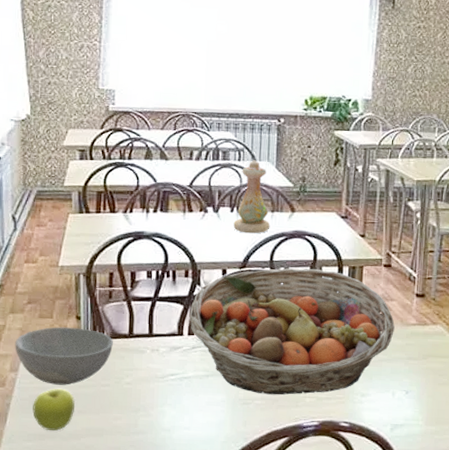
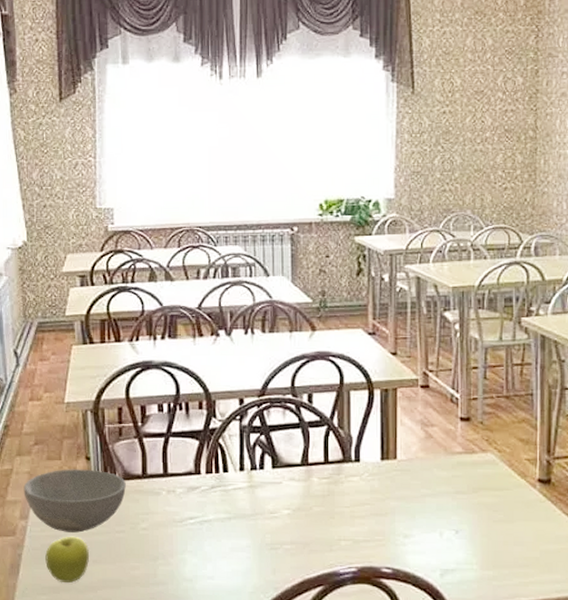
fruit basket: present [189,268,395,395] -> none [206,393,437,538]
vase: present [233,160,270,234] -> none [248,275,289,357]

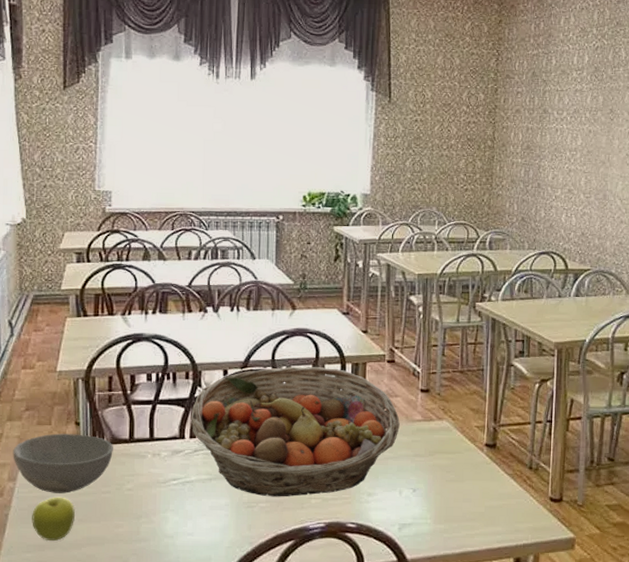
fruit basket: none [206,393,437,538] -> present [191,366,400,497]

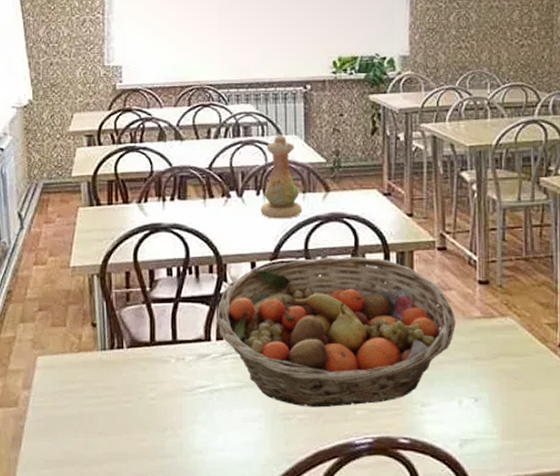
bowl: present [13,433,113,493] -> none [27,336,133,403]
fruit: present [32,497,75,541] -> none [49,407,94,456]
vase: none [234,258,271,333] -> present [260,134,302,219]

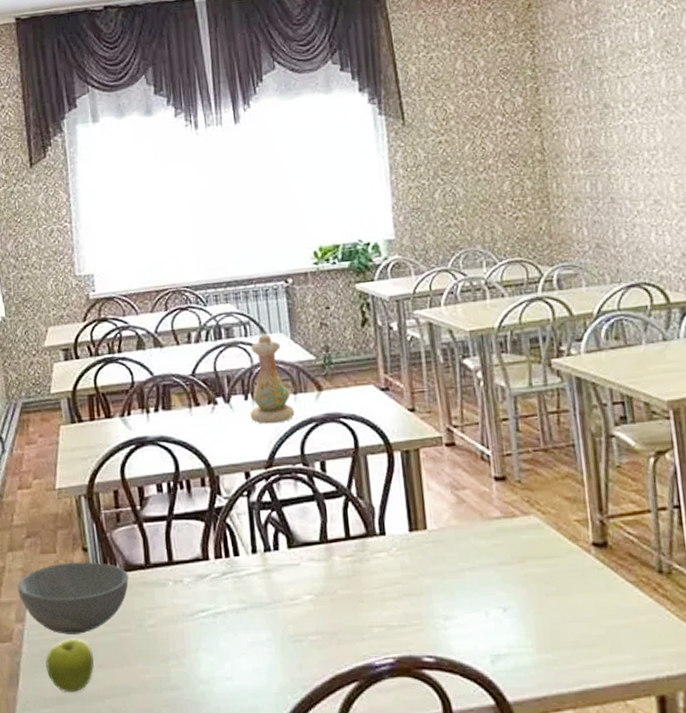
bowl: none [27,336,133,403] -> present [17,562,129,635]
fruit: none [49,407,94,456] -> present [46,638,94,692]
fruit basket: present [217,256,456,408] -> none [213,459,474,627]

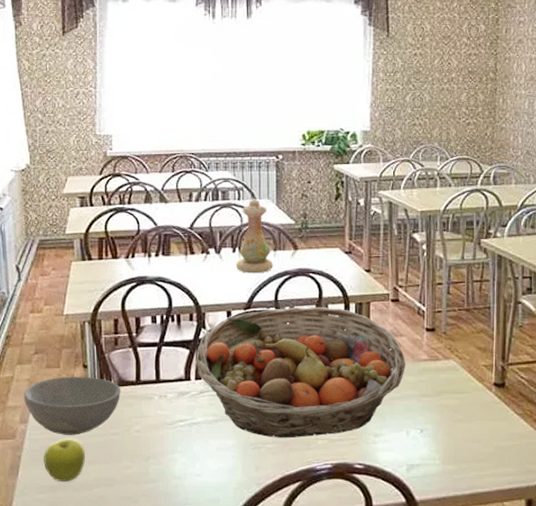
fruit basket: none [213,459,474,627] -> present [196,306,406,438]

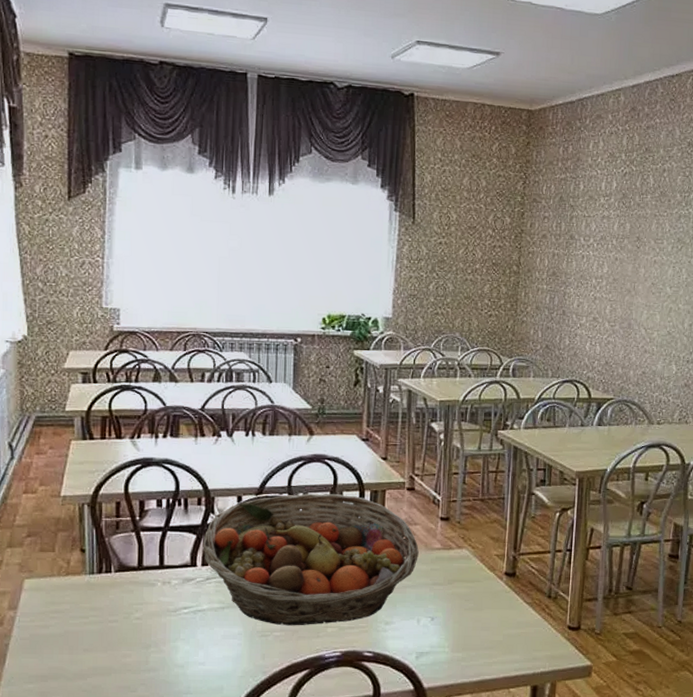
bowl: present [23,376,121,435] -> none [13,561,121,623]
fruit: present [44,438,85,482] -> none [34,626,80,671]
vase: present [236,199,273,274] -> none [248,381,288,458]

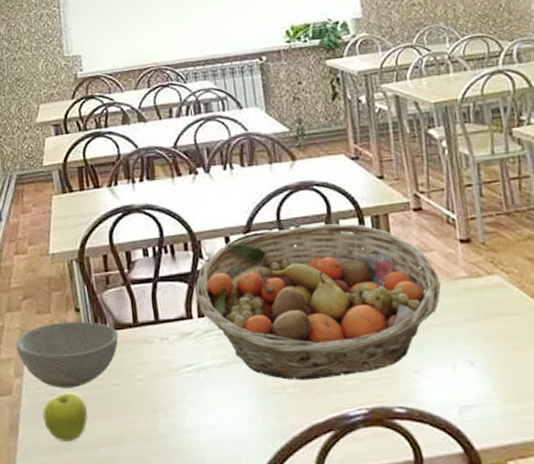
bowl: none [13,561,121,623] -> present [16,321,118,388]
fruit: none [34,626,80,671] -> present [43,392,87,441]

